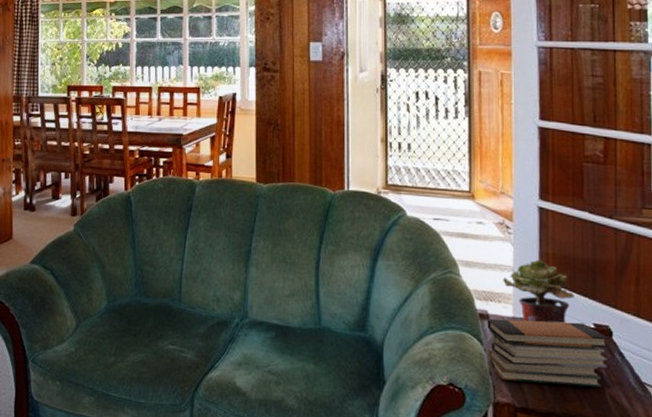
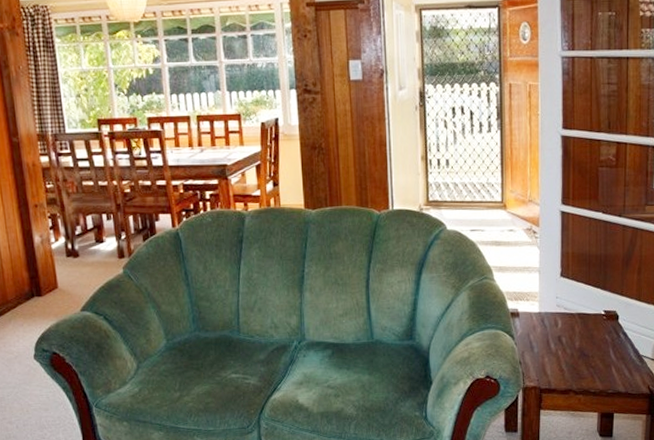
book stack: present [487,318,608,388] -> none [517,311,615,368]
potted plant: present [503,259,574,323] -> none [531,259,589,315]

